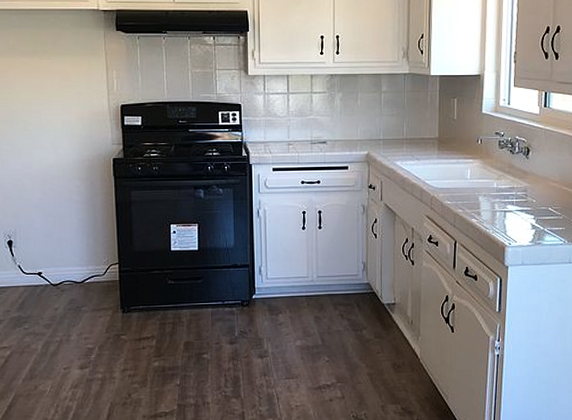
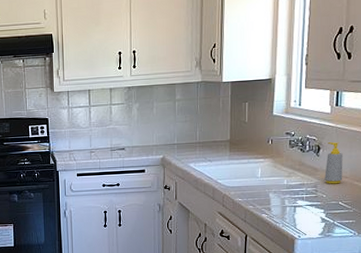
soap bottle: none [534,144,552,189] -> present [324,141,343,184]

